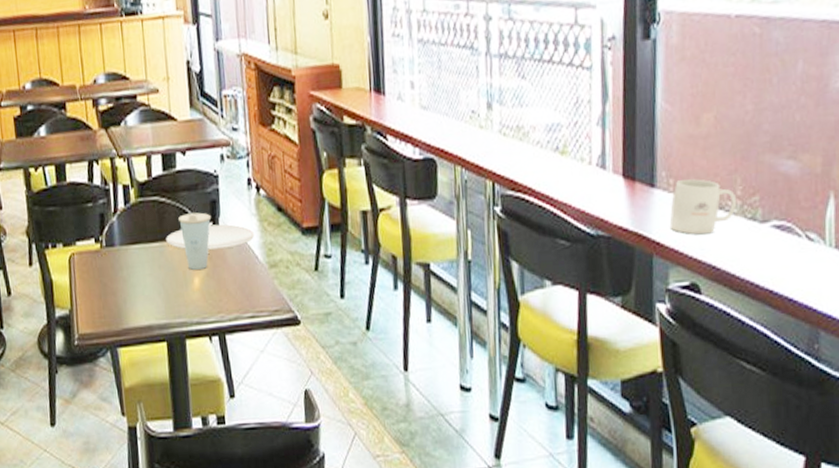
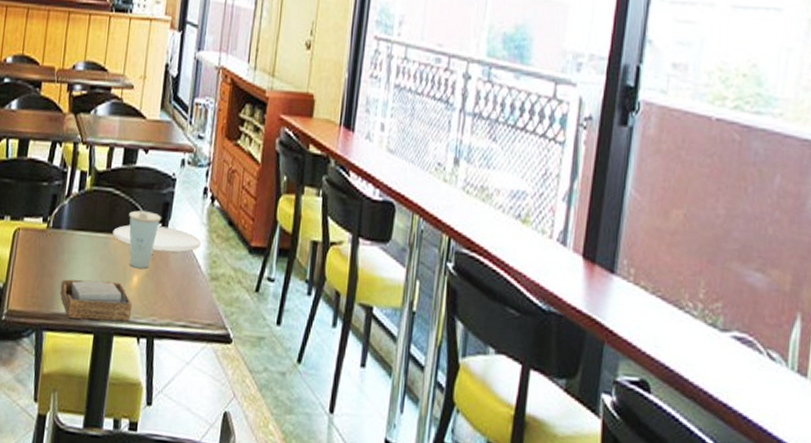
napkin holder: none [125,287,199,330] -> present [60,279,132,322]
mug: present [669,179,737,235] -> none [625,271,699,332]

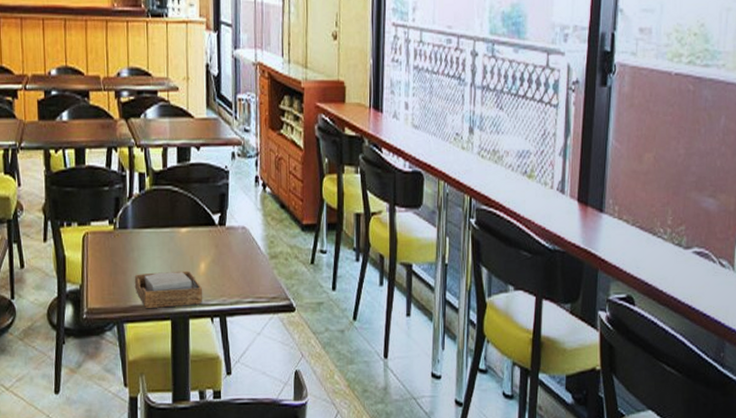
plate: present [113,224,202,253] -> none [176,215,259,239]
cup: present [129,210,162,269] -> none [189,203,220,256]

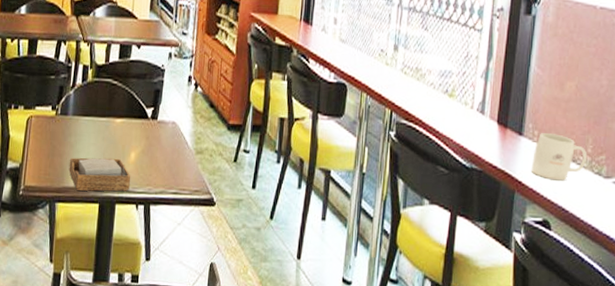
mug: none [613,208,668,255] -> present [531,133,588,181]

